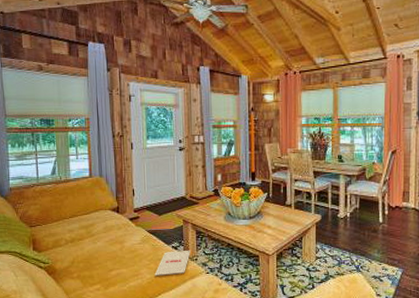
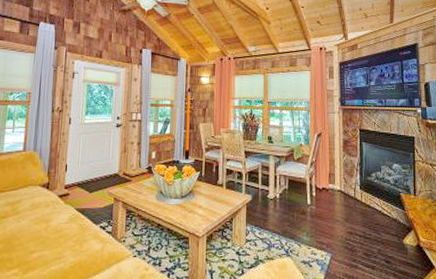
magazine: present [154,250,191,276] -> none [78,230,119,259]

